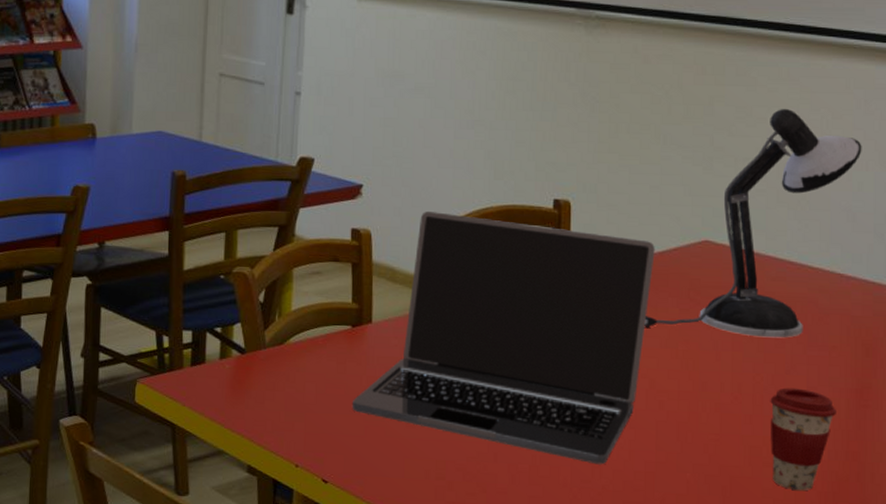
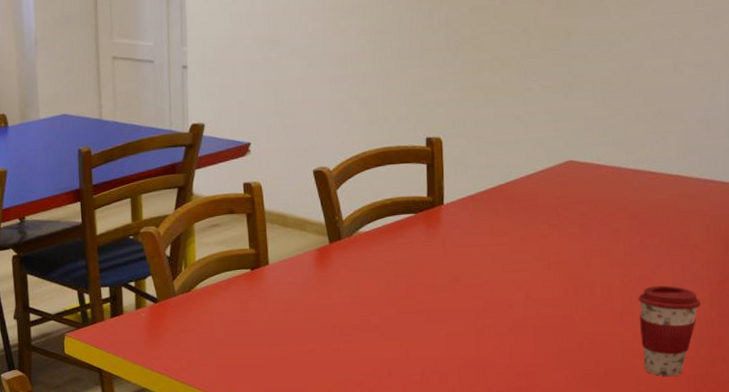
laptop: present [351,210,655,465] -> none [256,160,523,370]
desk lamp: present [644,108,862,338] -> none [517,31,713,244]

